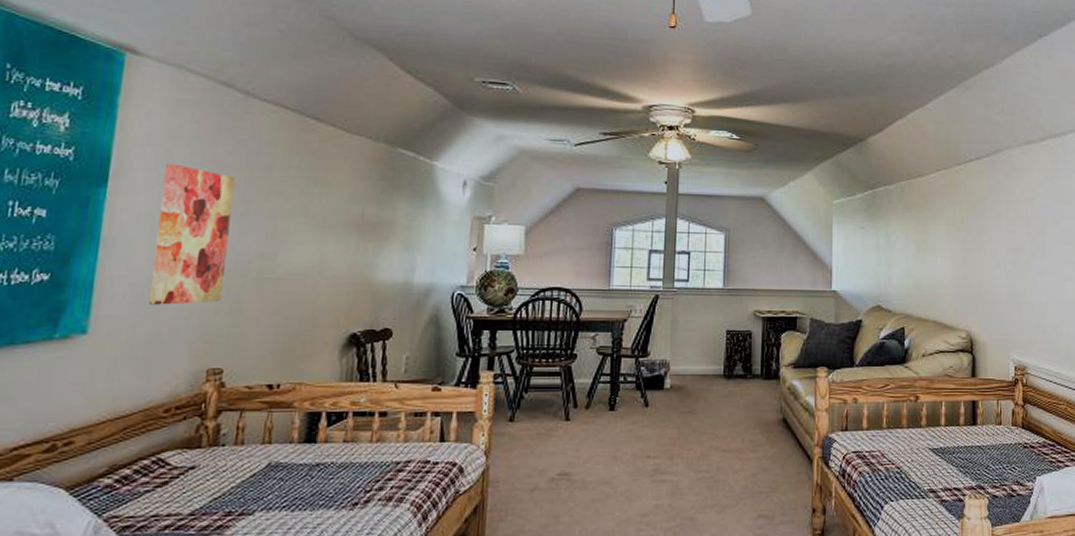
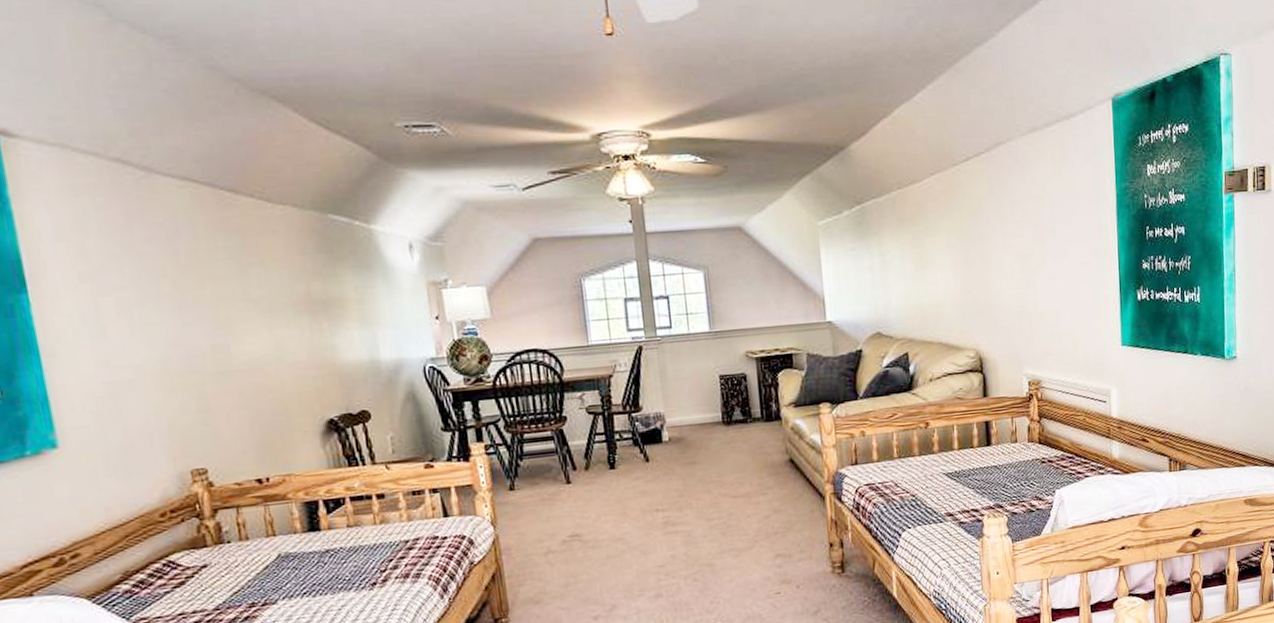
wall art: present [148,163,235,305] -> none [83,258,184,412]

